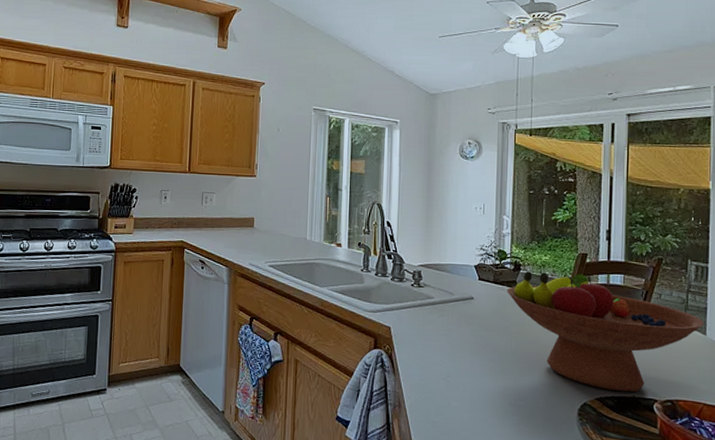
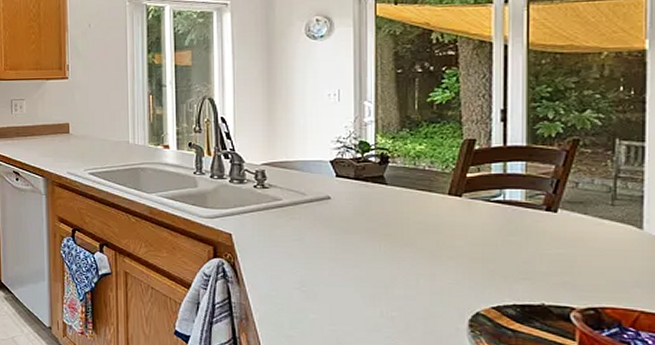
fruit bowl: present [506,271,704,393] -> none [372,164,640,300]

